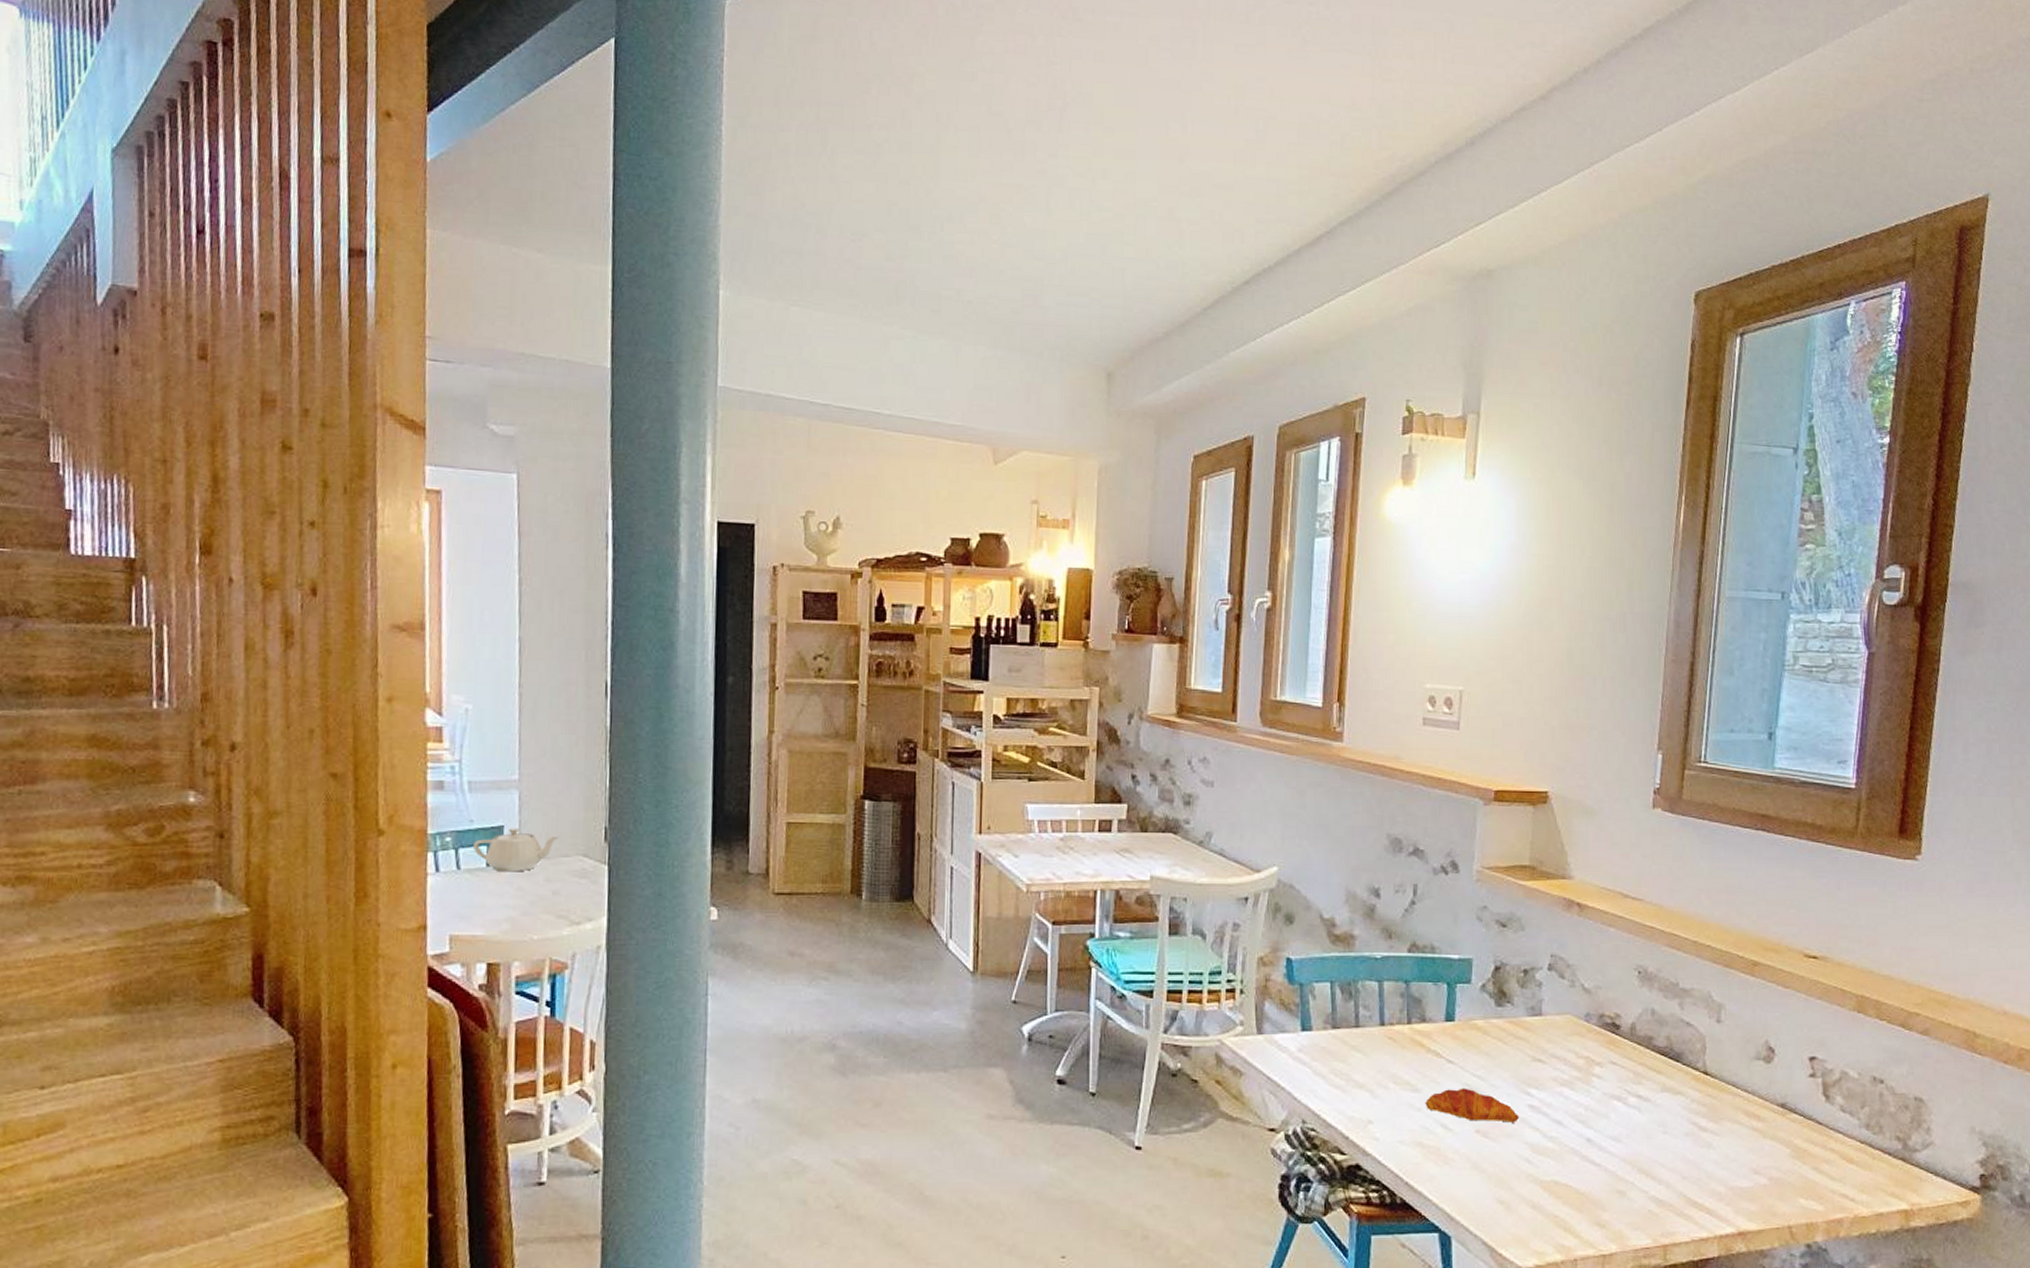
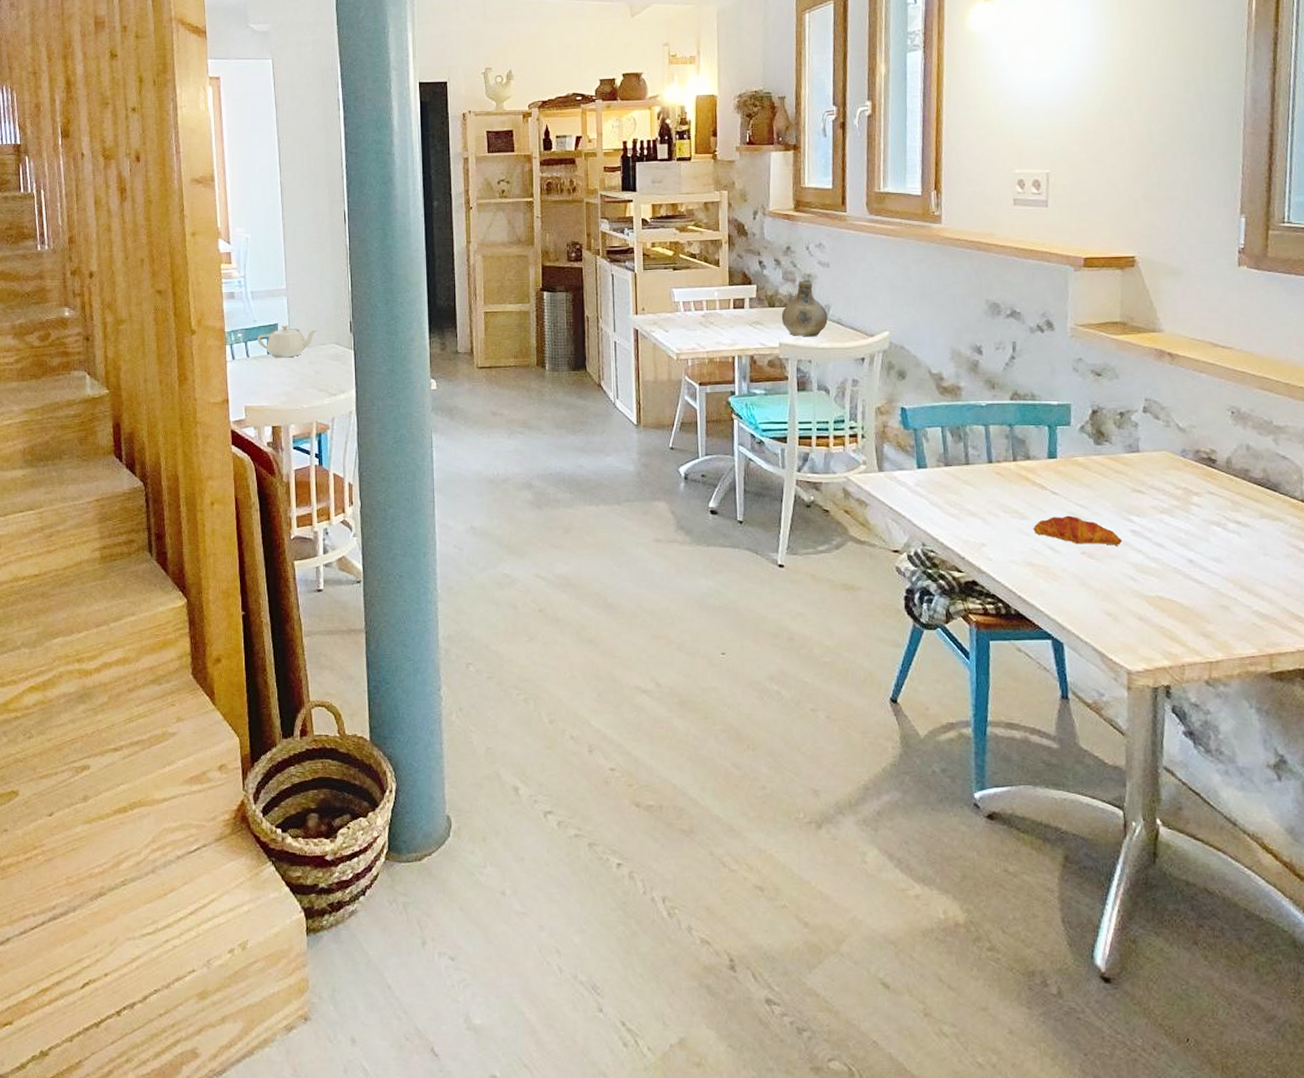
ceramic jug: none [1154,801,1208,870] -> present [781,280,828,337]

